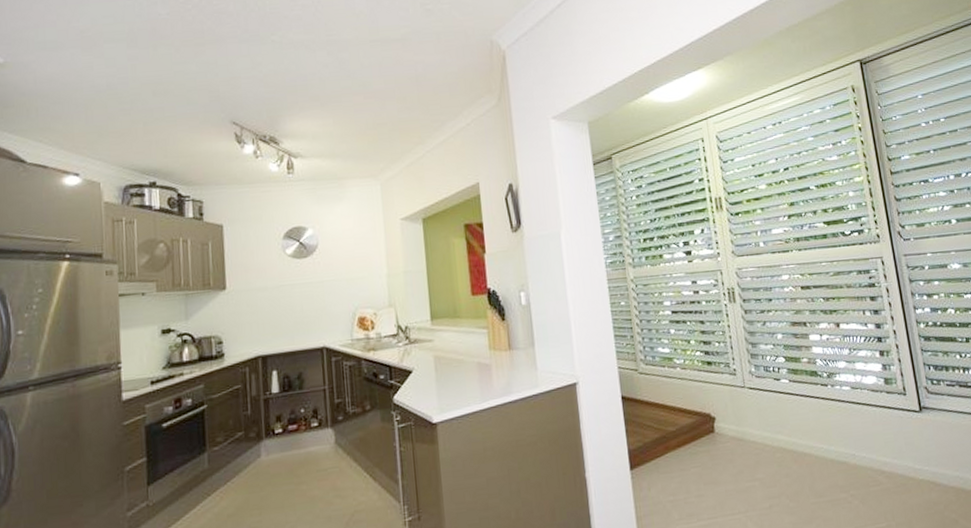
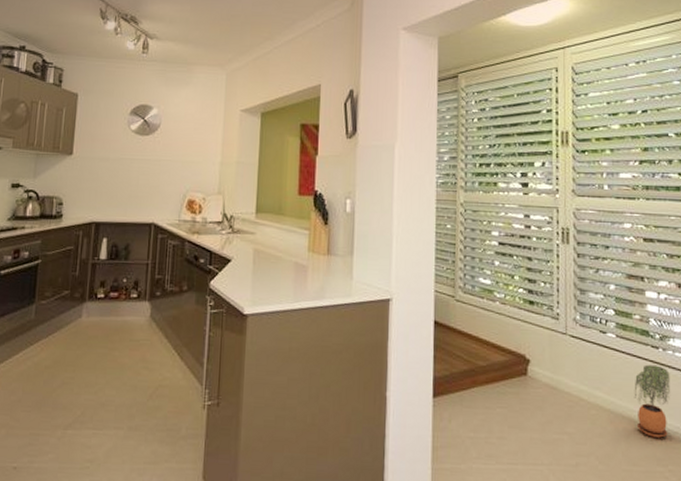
potted plant: none [810,401,846,468] -> present [634,364,670,438]

